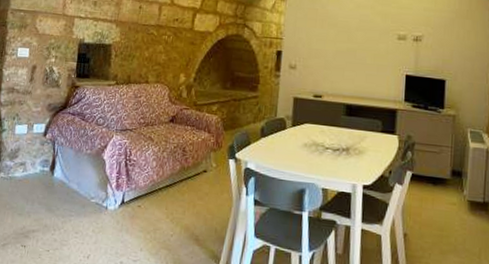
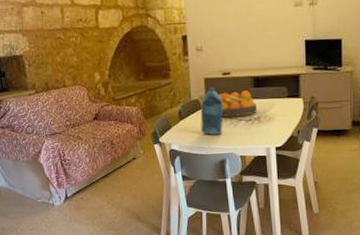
bottle: none [282,107,310,161] -> present [200,87,223,135]
fruit bowl: none [306,115,347,145] -> present [218,91,257,118]

